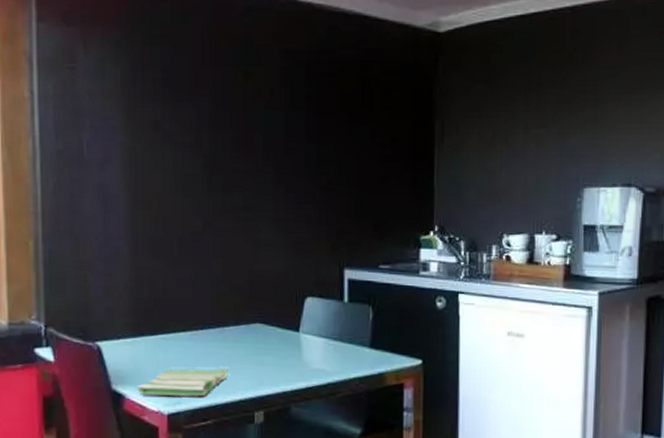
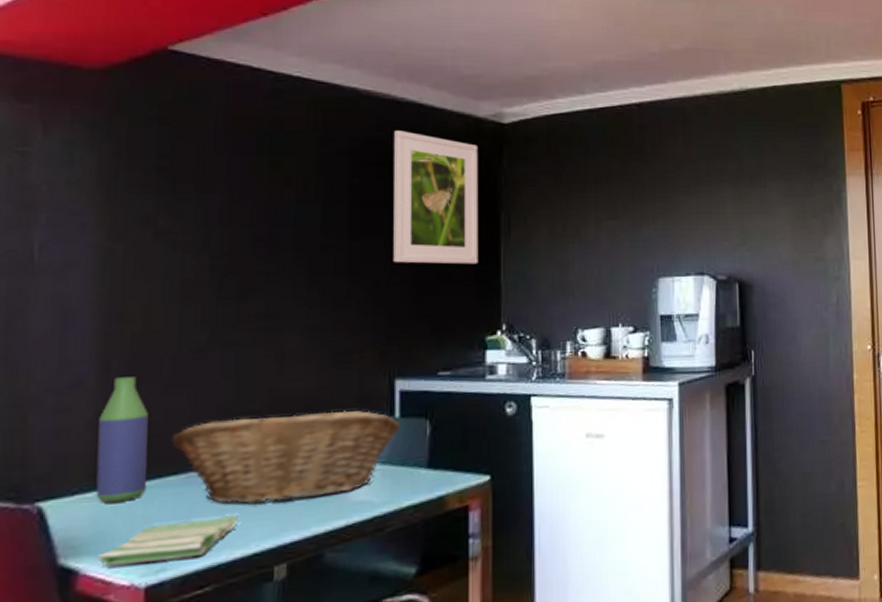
bottle: none [132,251,166,348] -> present [96,376,148,503]
fruit basket: none [180,291,348,362] -> present [171,410,399,504]
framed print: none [342,42,416,169] -> present [393,130,479,265]

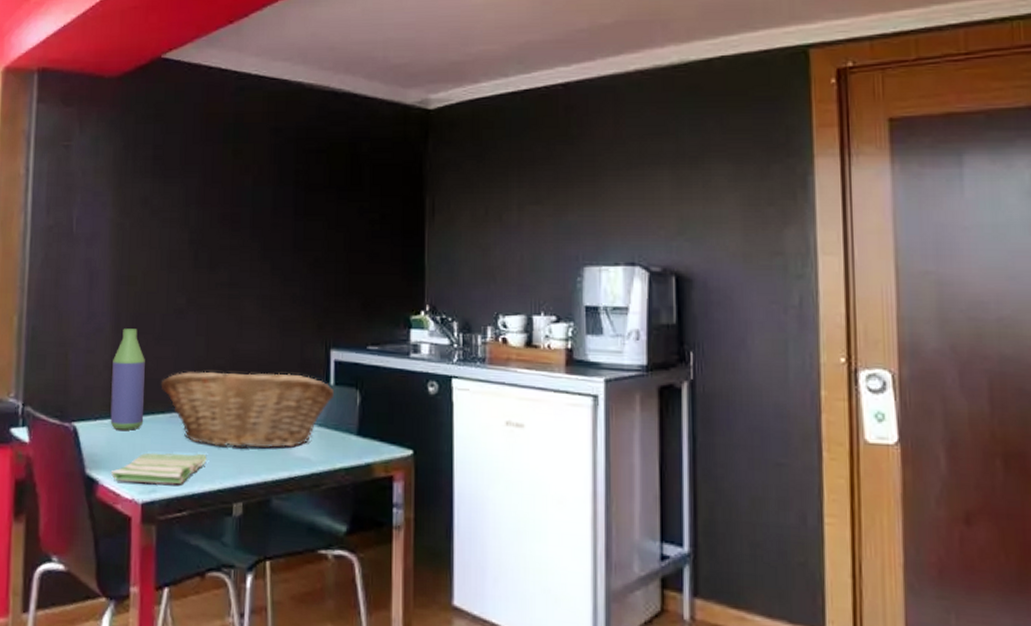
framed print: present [393,130,479,265] -> none [330,119,406,246]

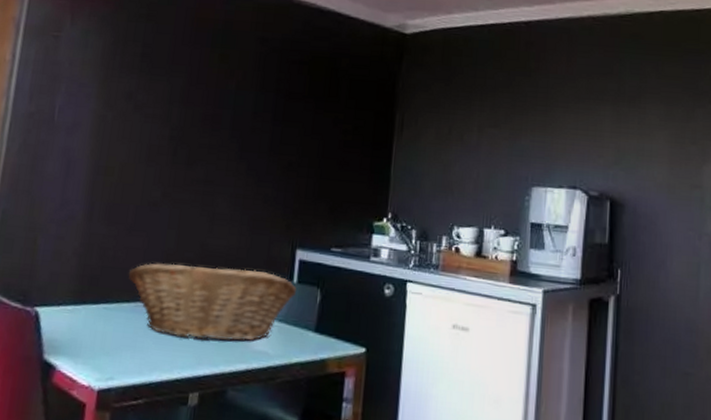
bottle: present [110,328,145,430] -> none [73,217,115,318]
dish towel: present [110,452,207,485] -> none [69,340,168,374]

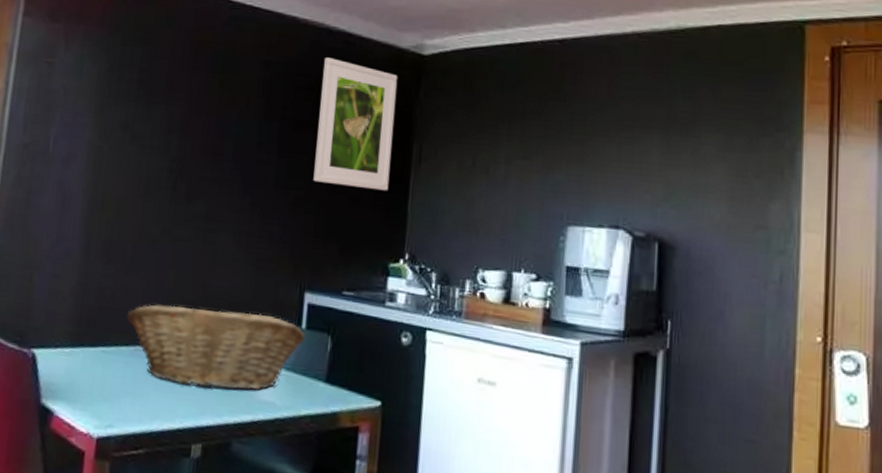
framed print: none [305,35,383,157] -> present [313,57,398,191]

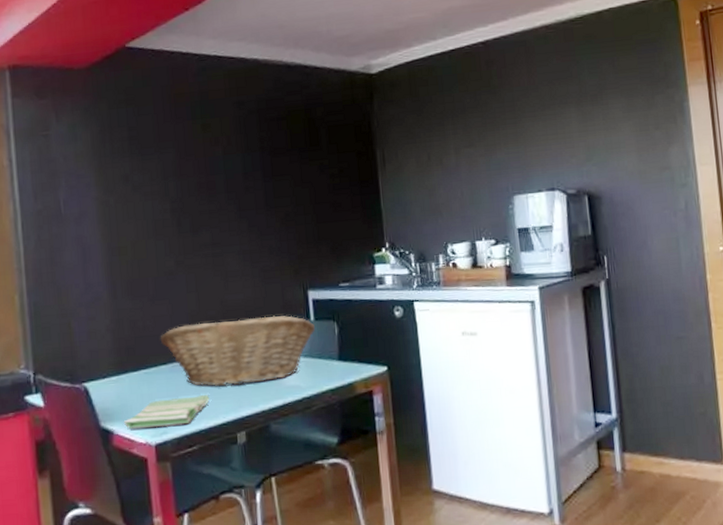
dish towel: none [67,386,169,422] -> present [123,394,209,429]
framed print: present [313,57,398,191] -> none [287,89,362,198]

